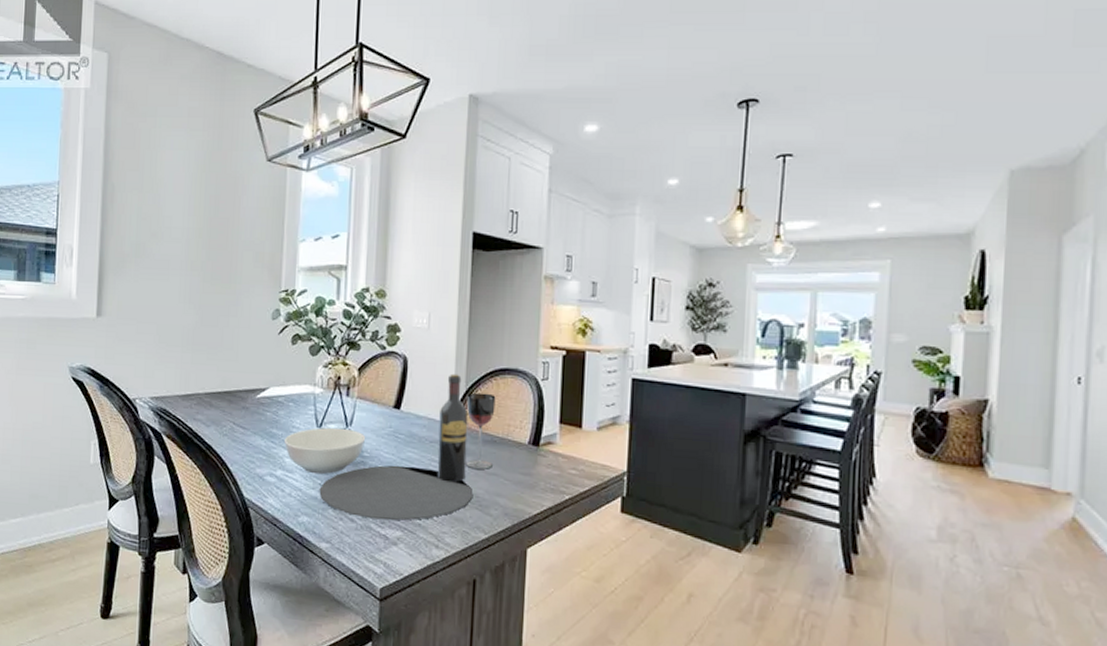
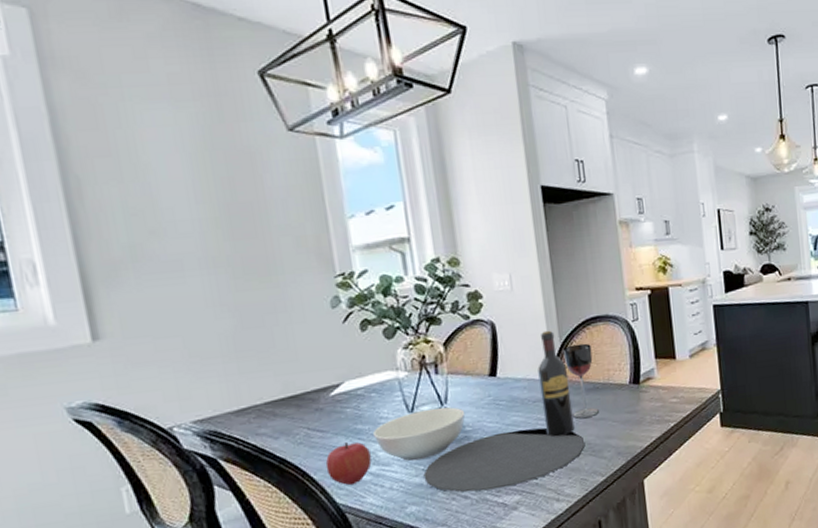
fruit: none [241,442,279,484] -> present [325,441,372,486]

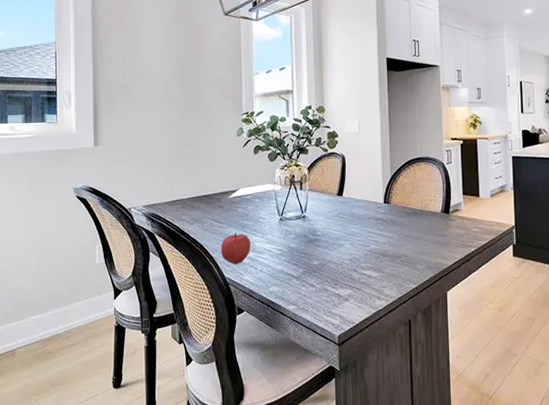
bowl: present [372,407,465,462] -> none [253,215,318,253]
placemat: present [423,427,586,493] -> none [284,238,404,283]
wine bottle: present [537,330,575,436] -> none [373,165,396,247]
wineglass: present [562,343,599,418] -> none [392,177,416,235]

